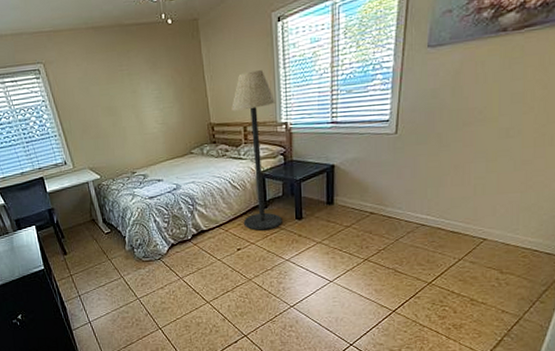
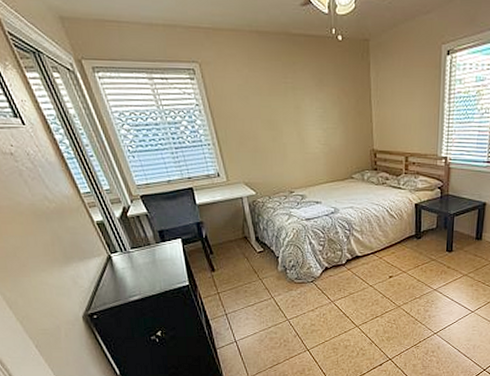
floor lamp: present [232,70,282,231] -> none [395,101,438,260]

